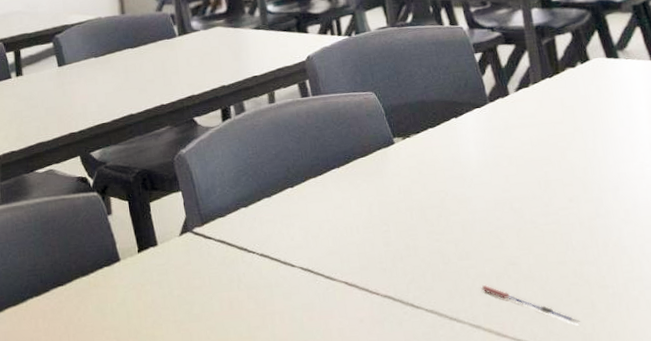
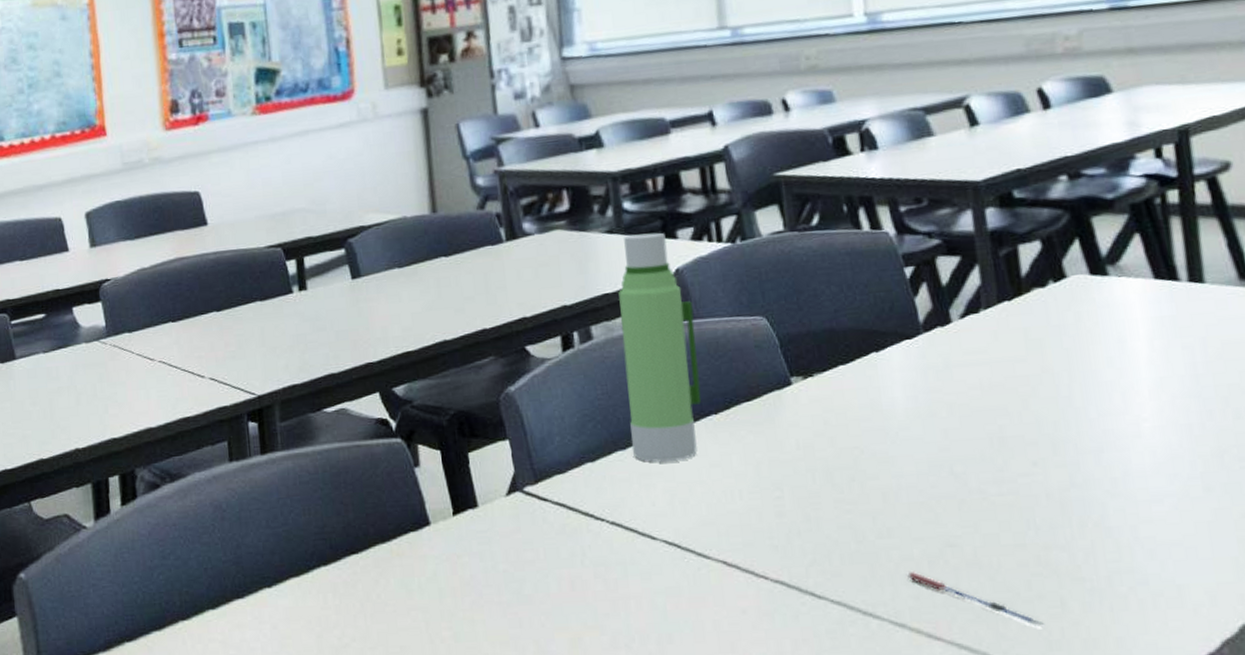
water bottle: none [264,28,328,206] -> present [618,232,702,462]

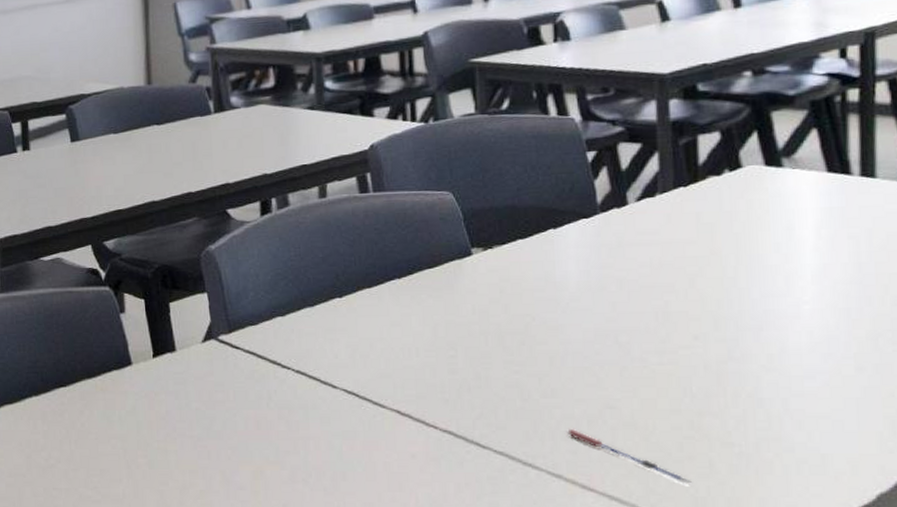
water bottle: present [618,232,702,462] -> none [315,110,387,319]

